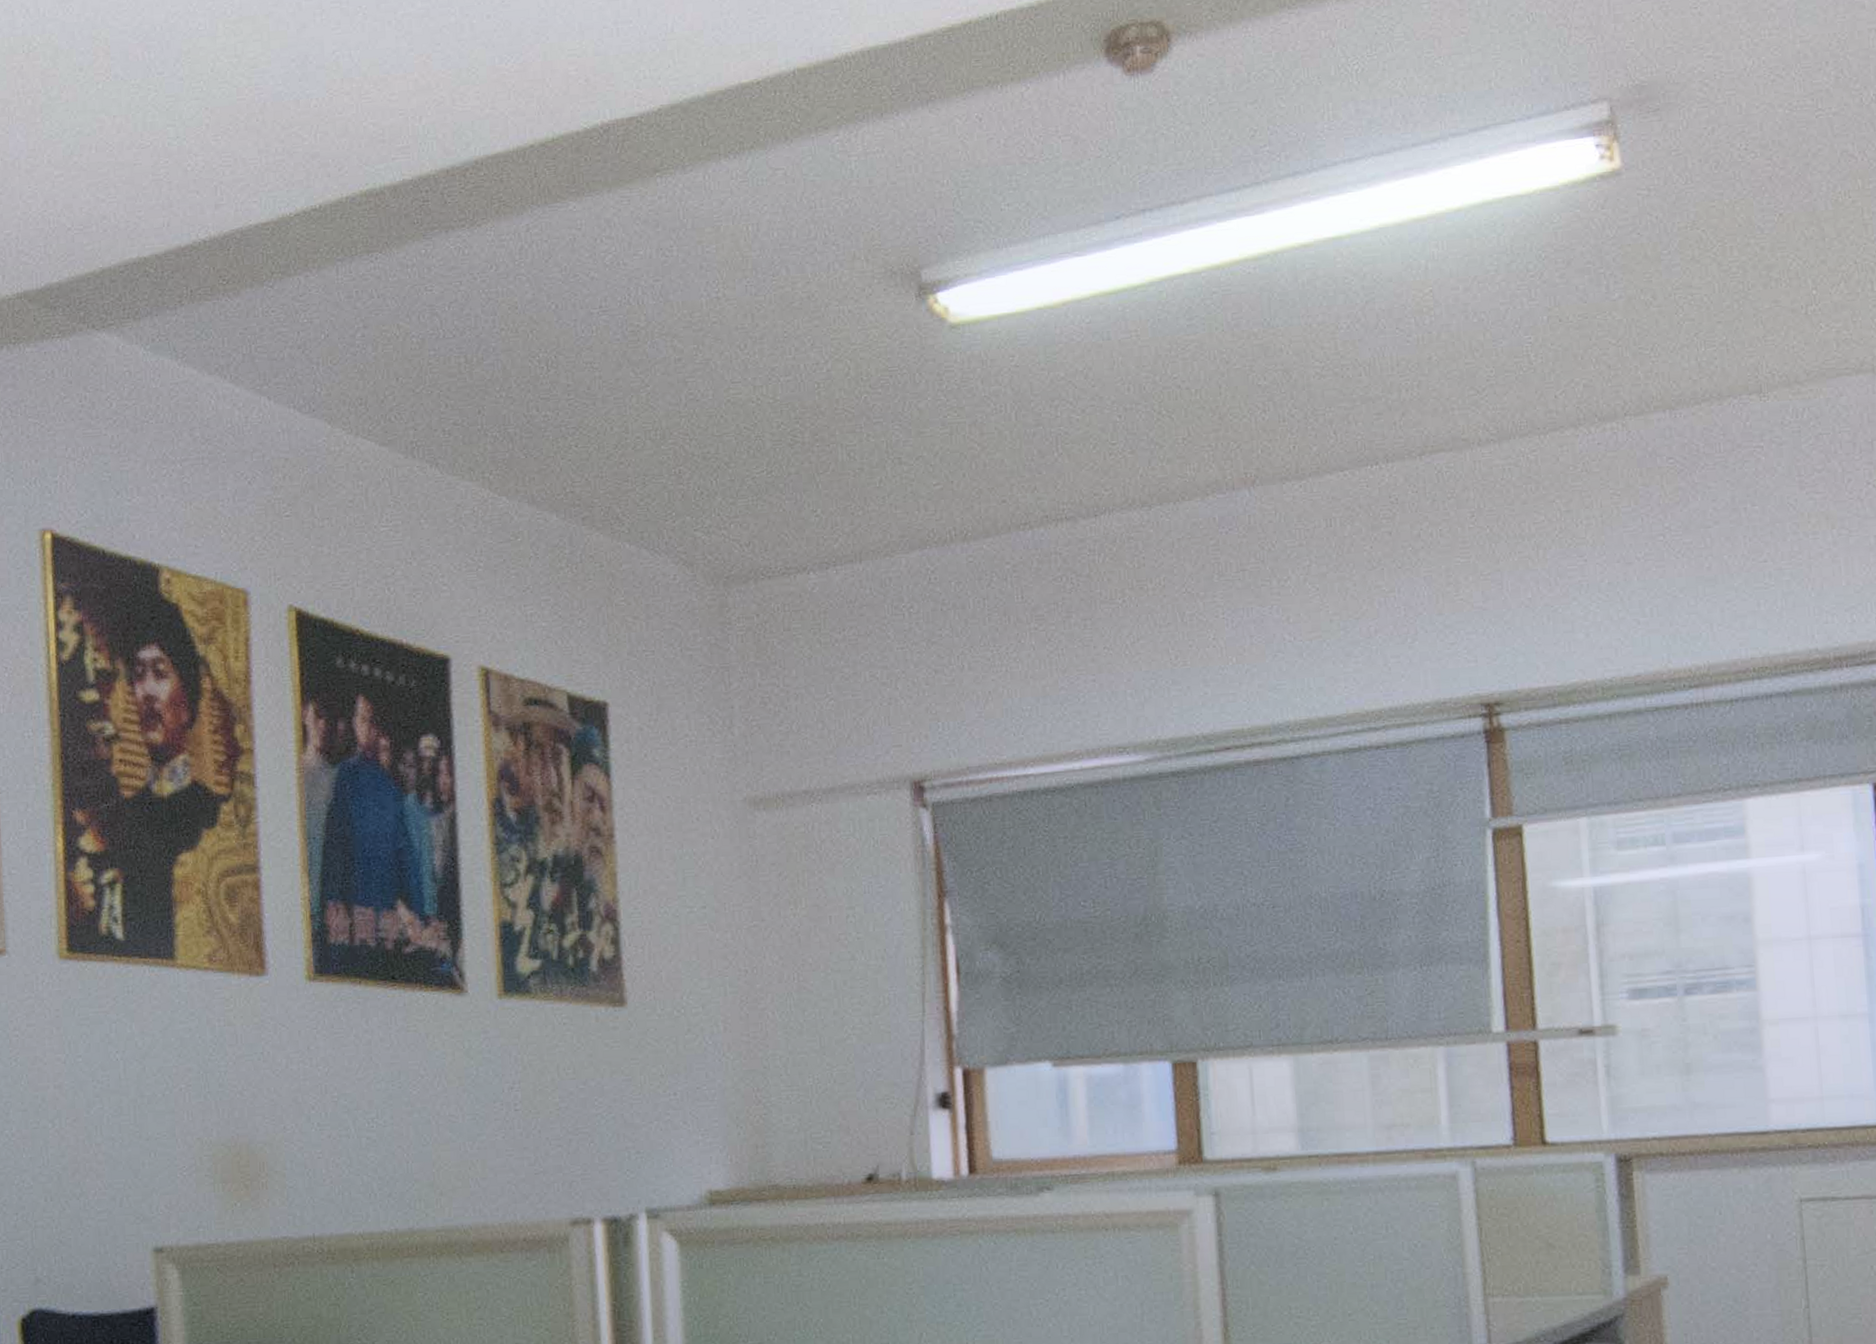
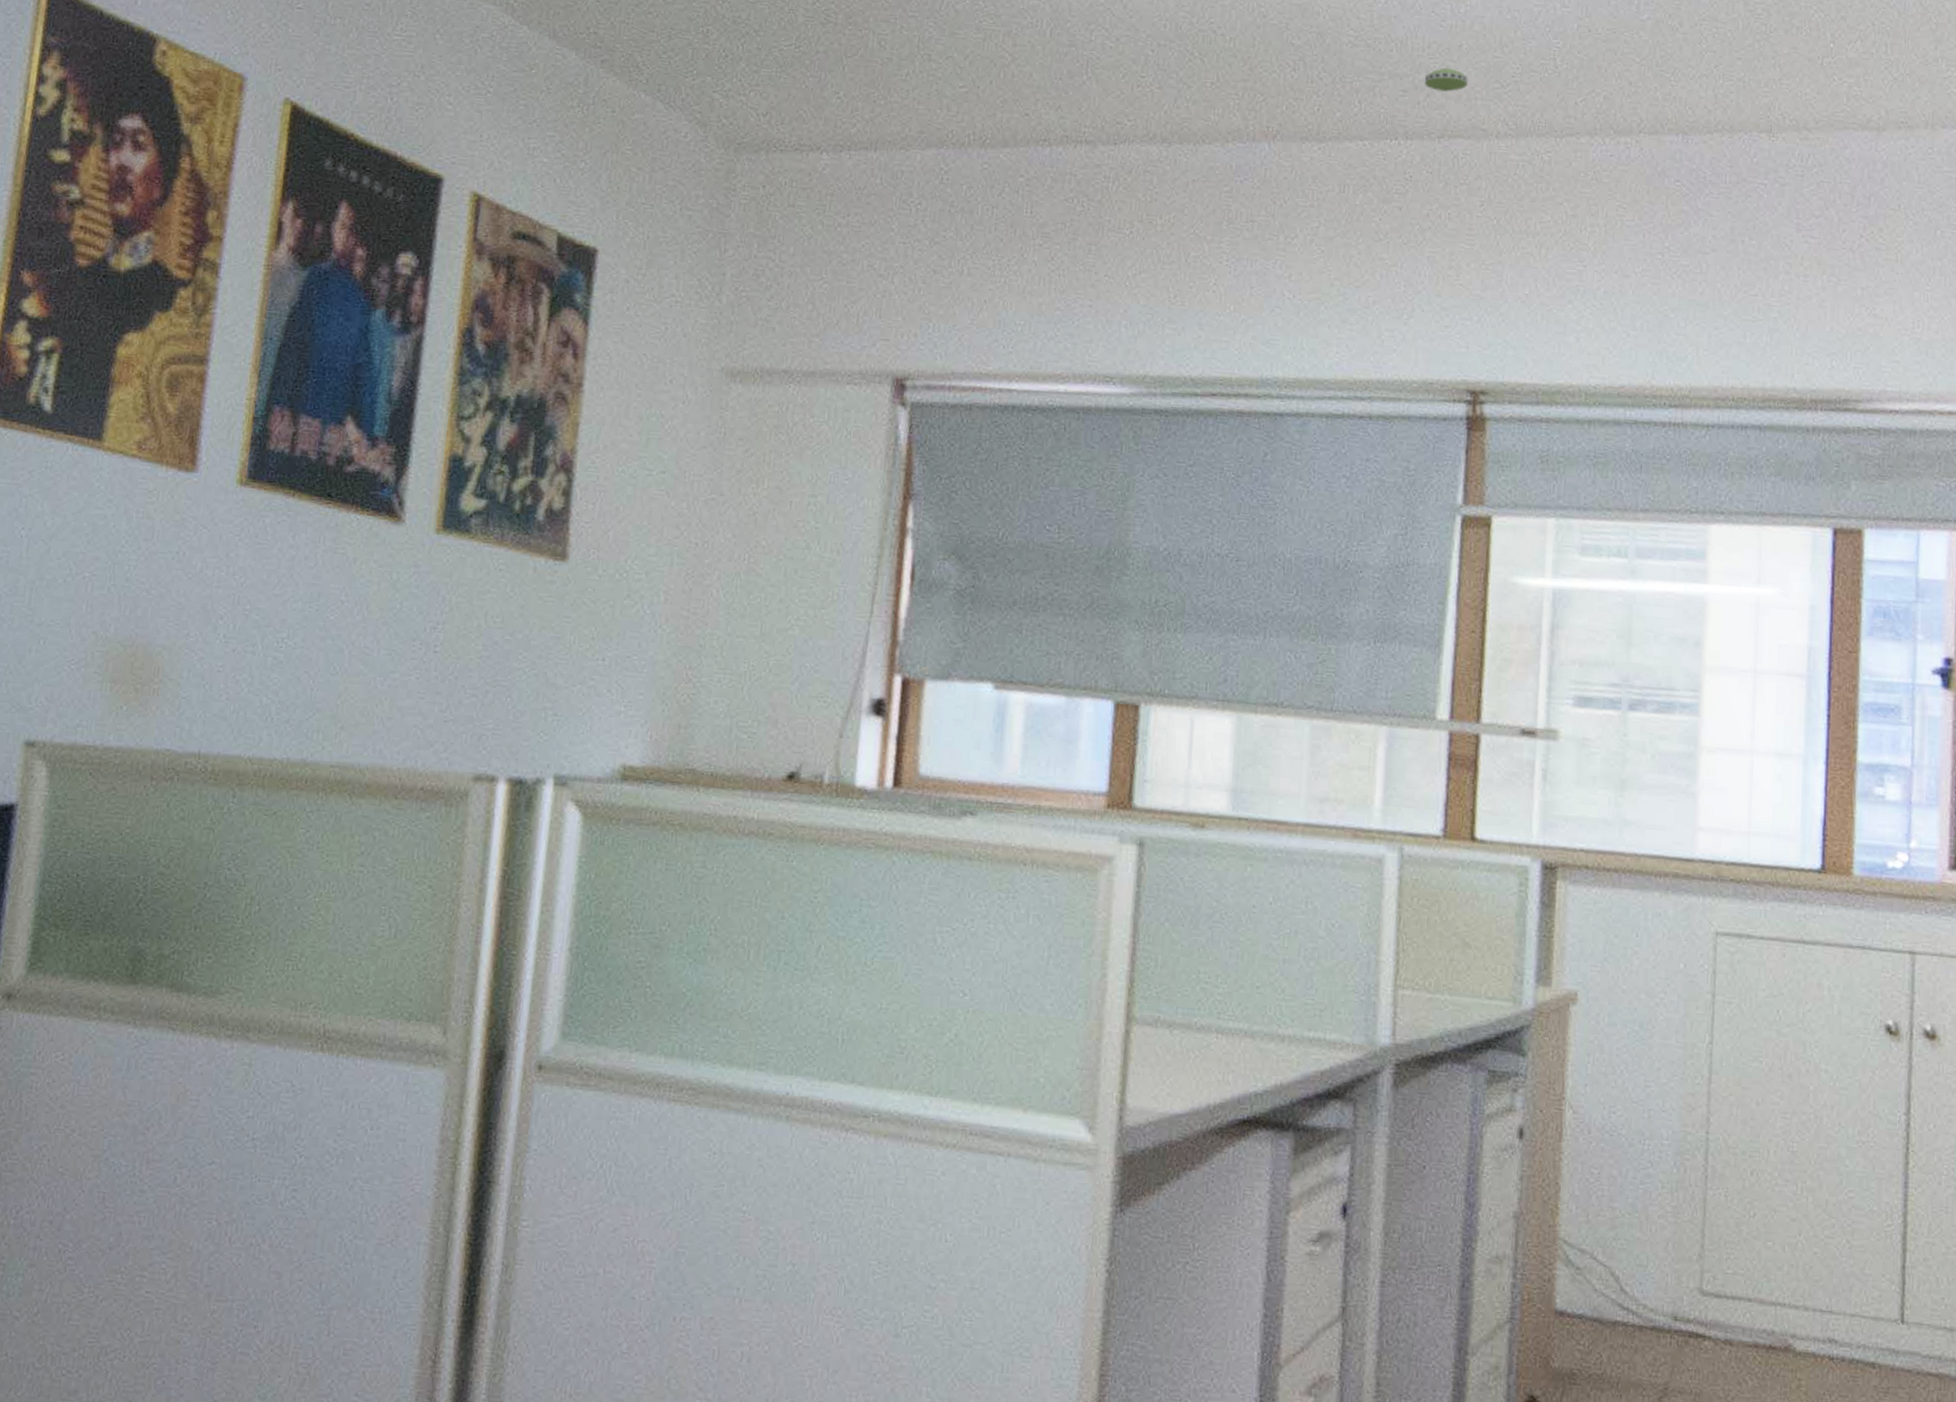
smoke detector: none [1397,382,1443,409] -> present [1424,67,1469,92]

